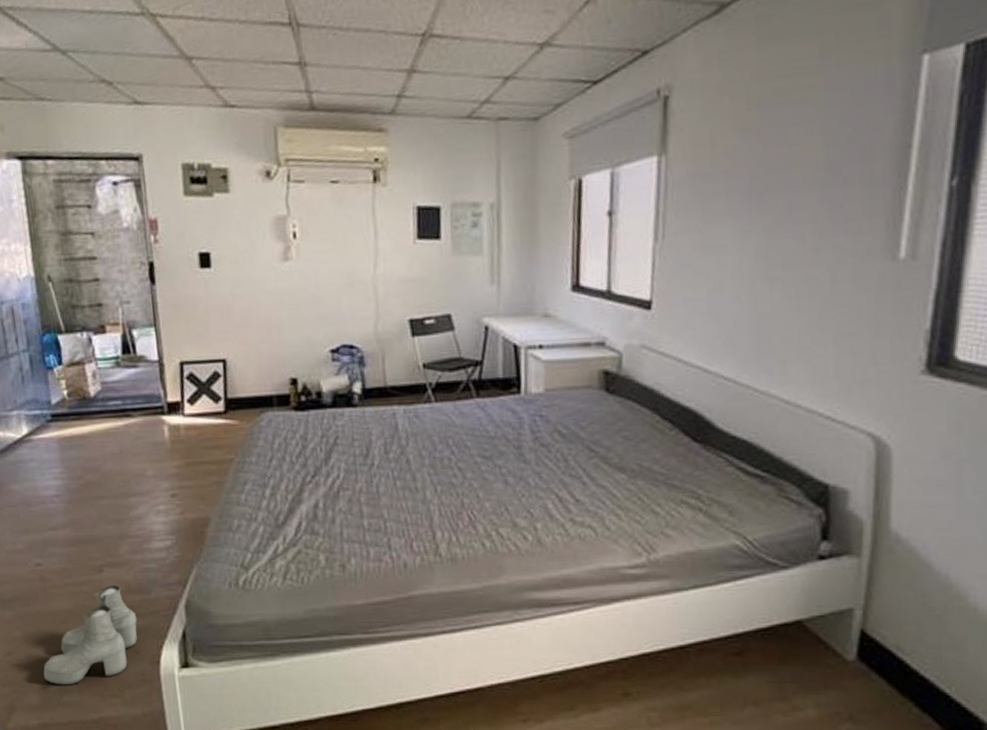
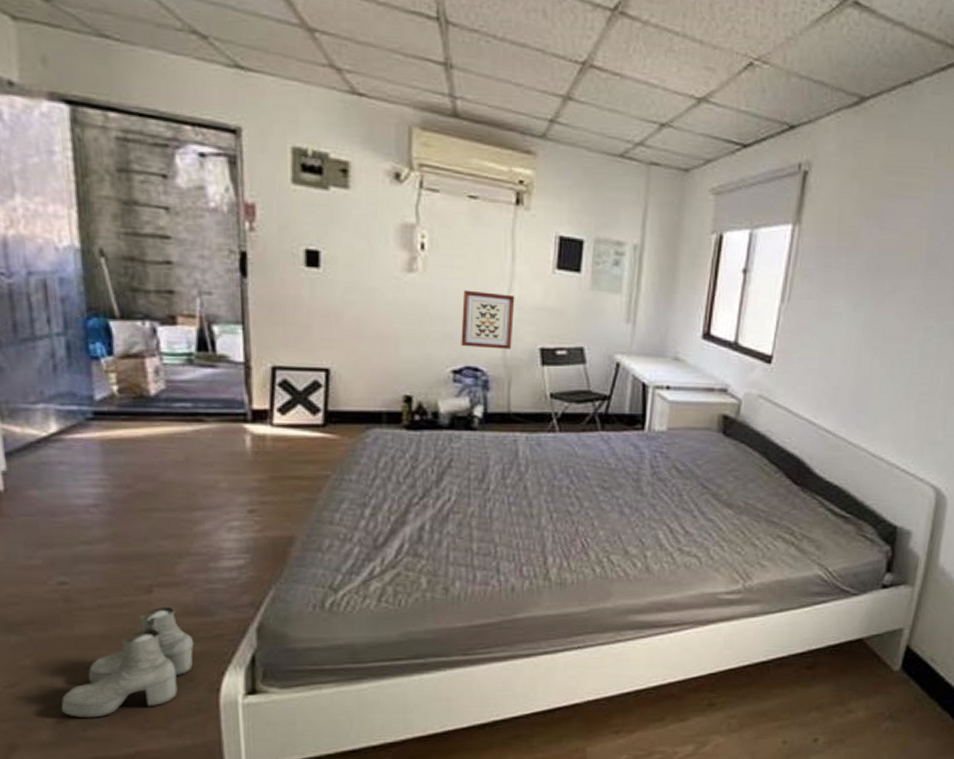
wall art: none [334,270,383,326] -> present [461,290,515,350]

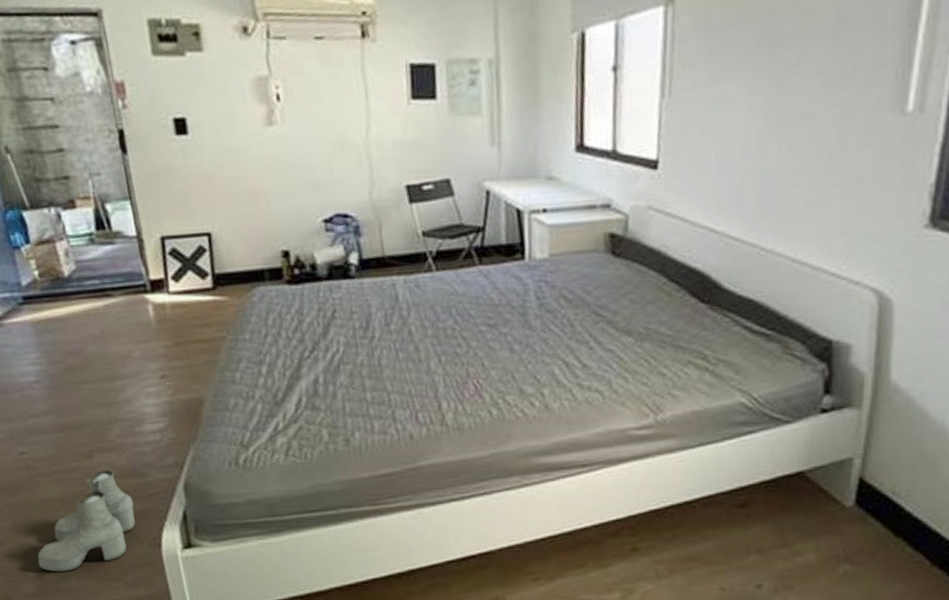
wall art: present [461,290,515,350] -> none [323,133,378,194]

